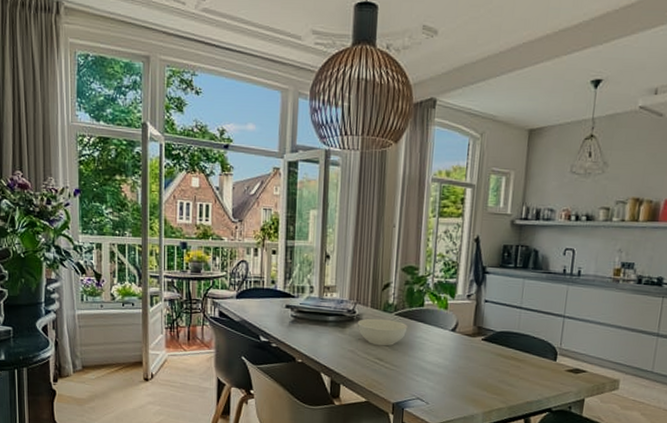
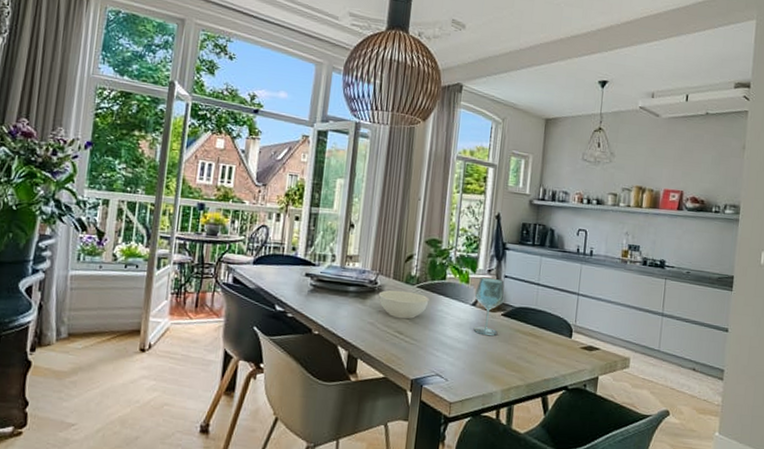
wine glass: none [453,302,486,361] -> present [473,277,506,336]

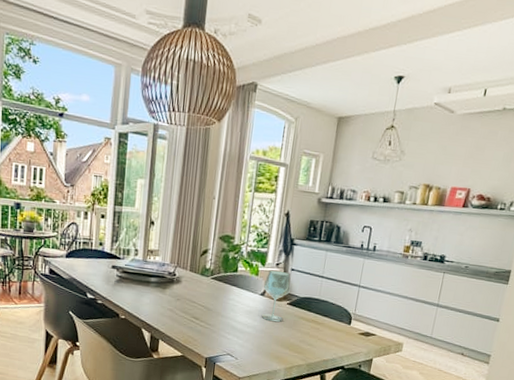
bowl: present [378,290,429,319] -> none [176,281,222,307]

